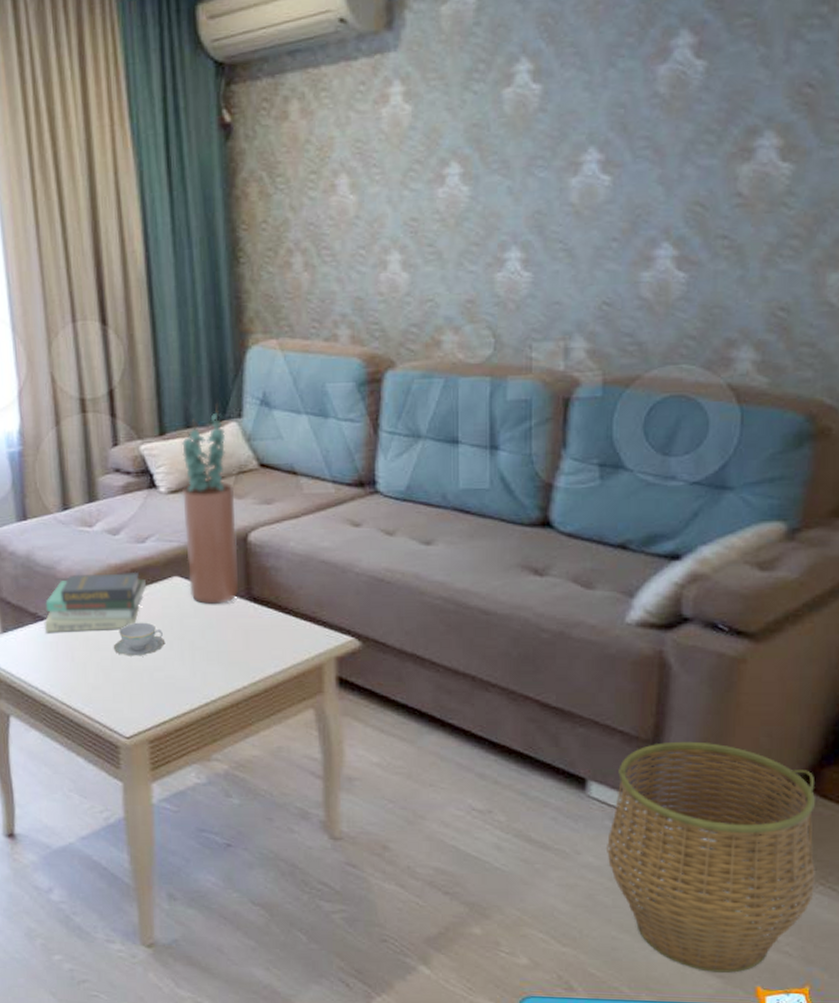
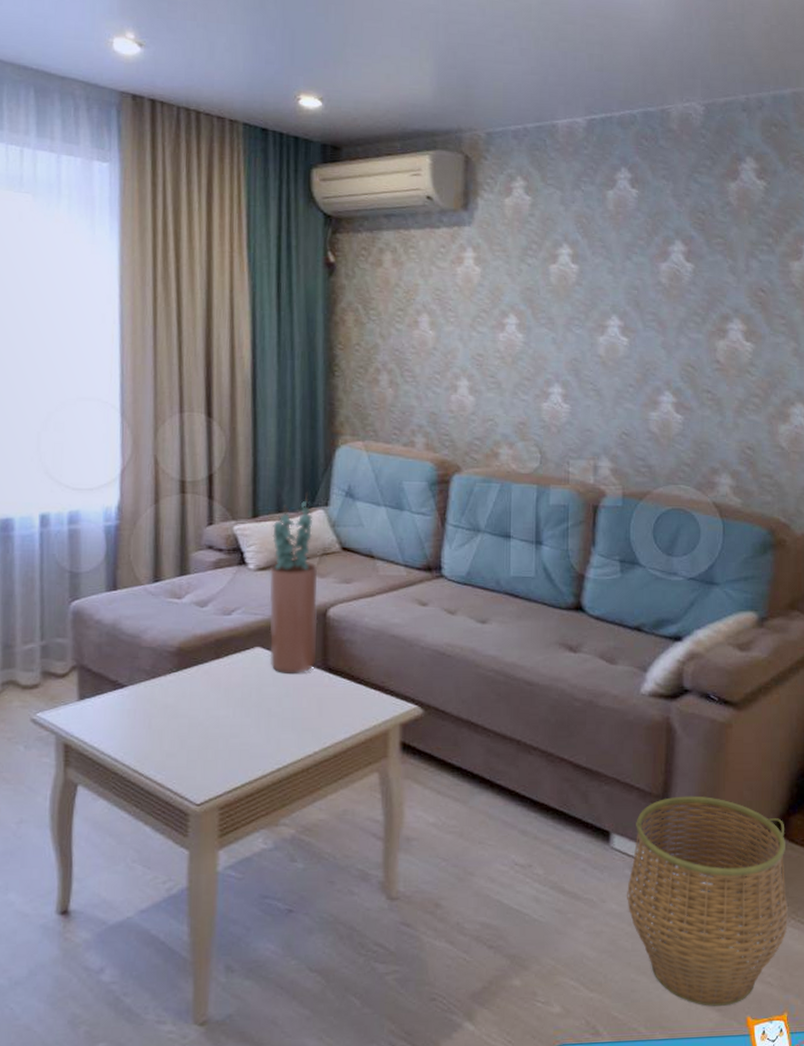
books: present [44,571,146,633] -> none [123,642,229,701]
teacup: present [113,622,166,656] -> none [191,690,243,724]

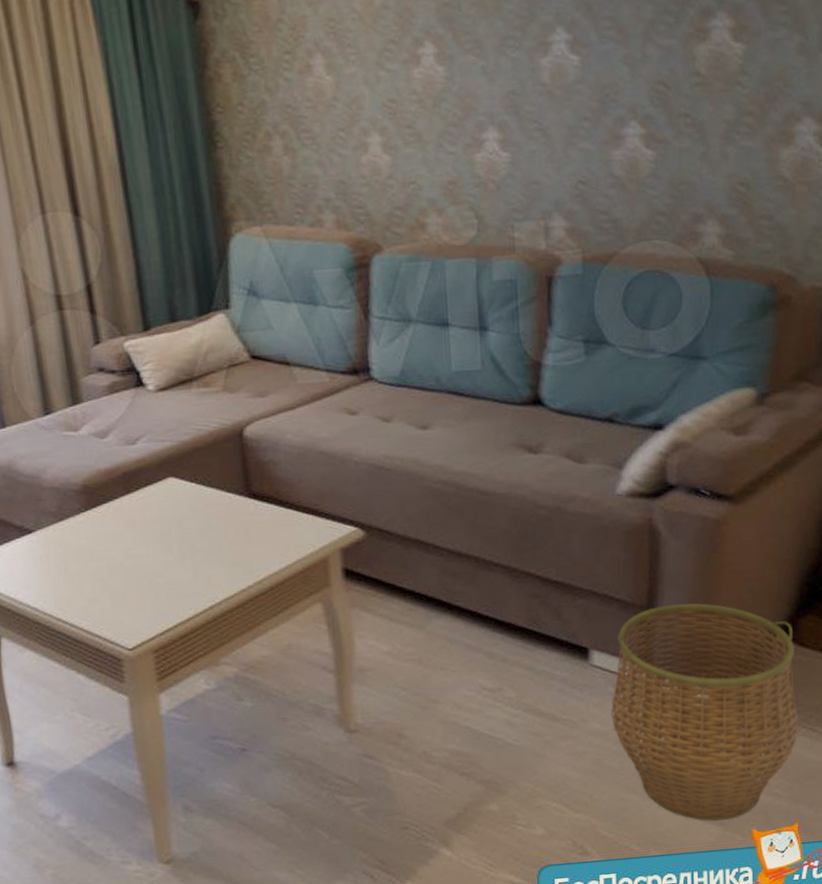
vase: present [269,492,318,673] -> none [168,294,238,504]

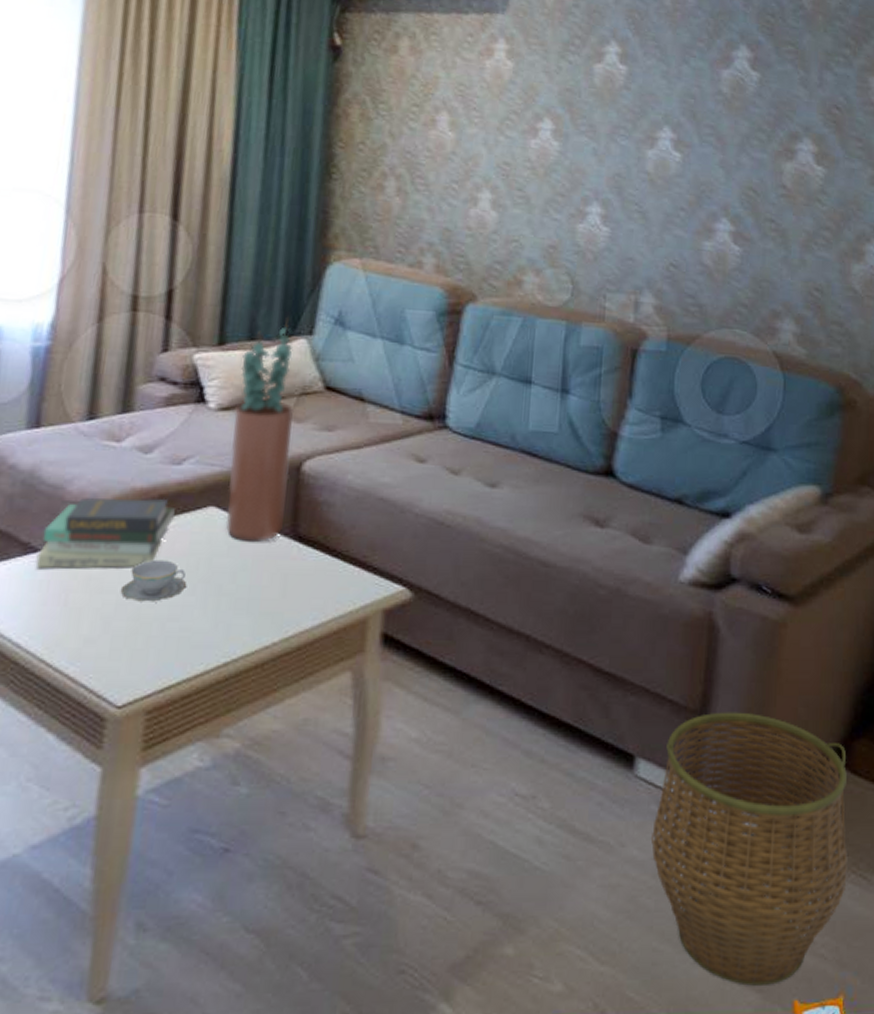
books: none [32,475,140,546] -> present [35,498,175,570]
teacup: none [108,527,164,565] -> present [120,559,187,602]
vase: none [168,294,238,504] -> present [225,316,295,542]

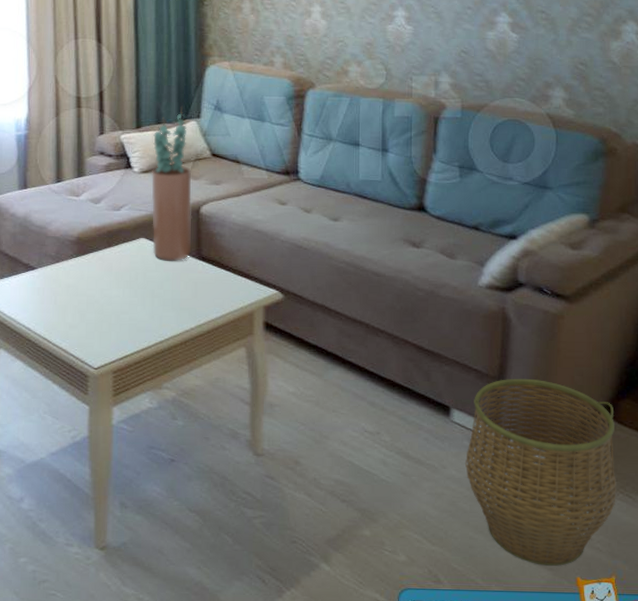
books: present [35,498,175,570] -> none [34,233,119,281]
teacup: present [120,559,187,602] -> none [89,274,131,302]

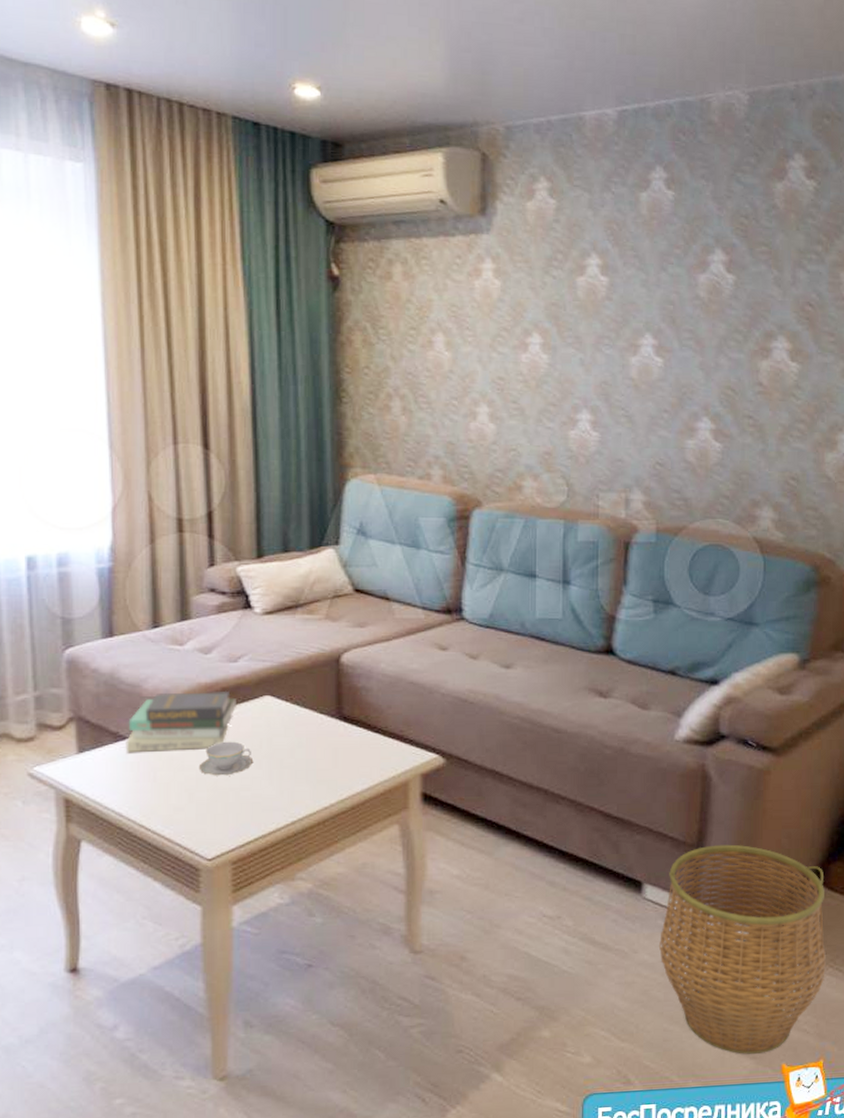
books: none [34,233,119,281] -> present [125,690,236,753]
teacup: none [89,274,131,302] -> present [198,741,254,776]
vase: present [151,106,192,261] -> none [276,529,331,723]

